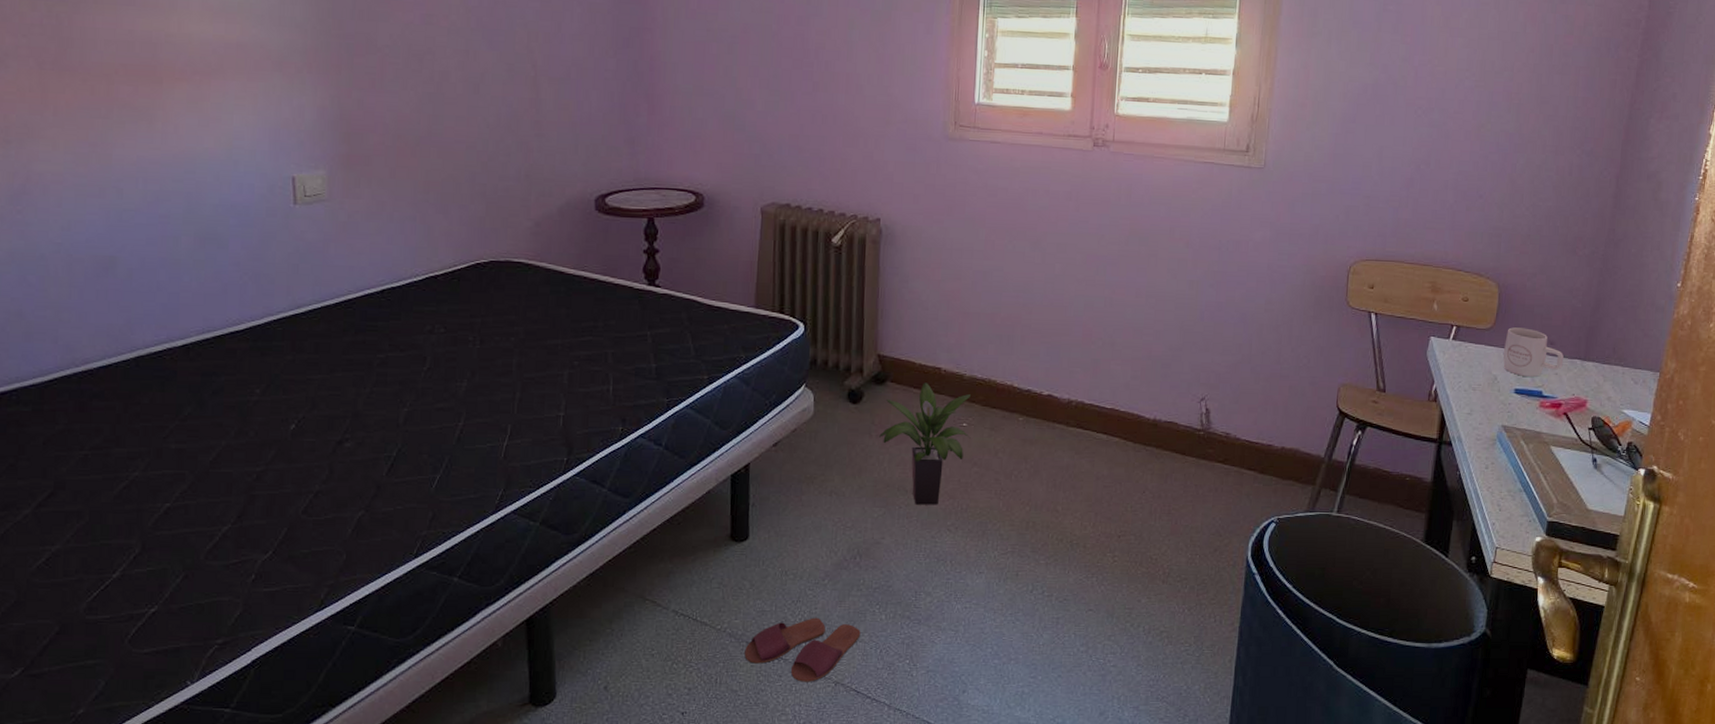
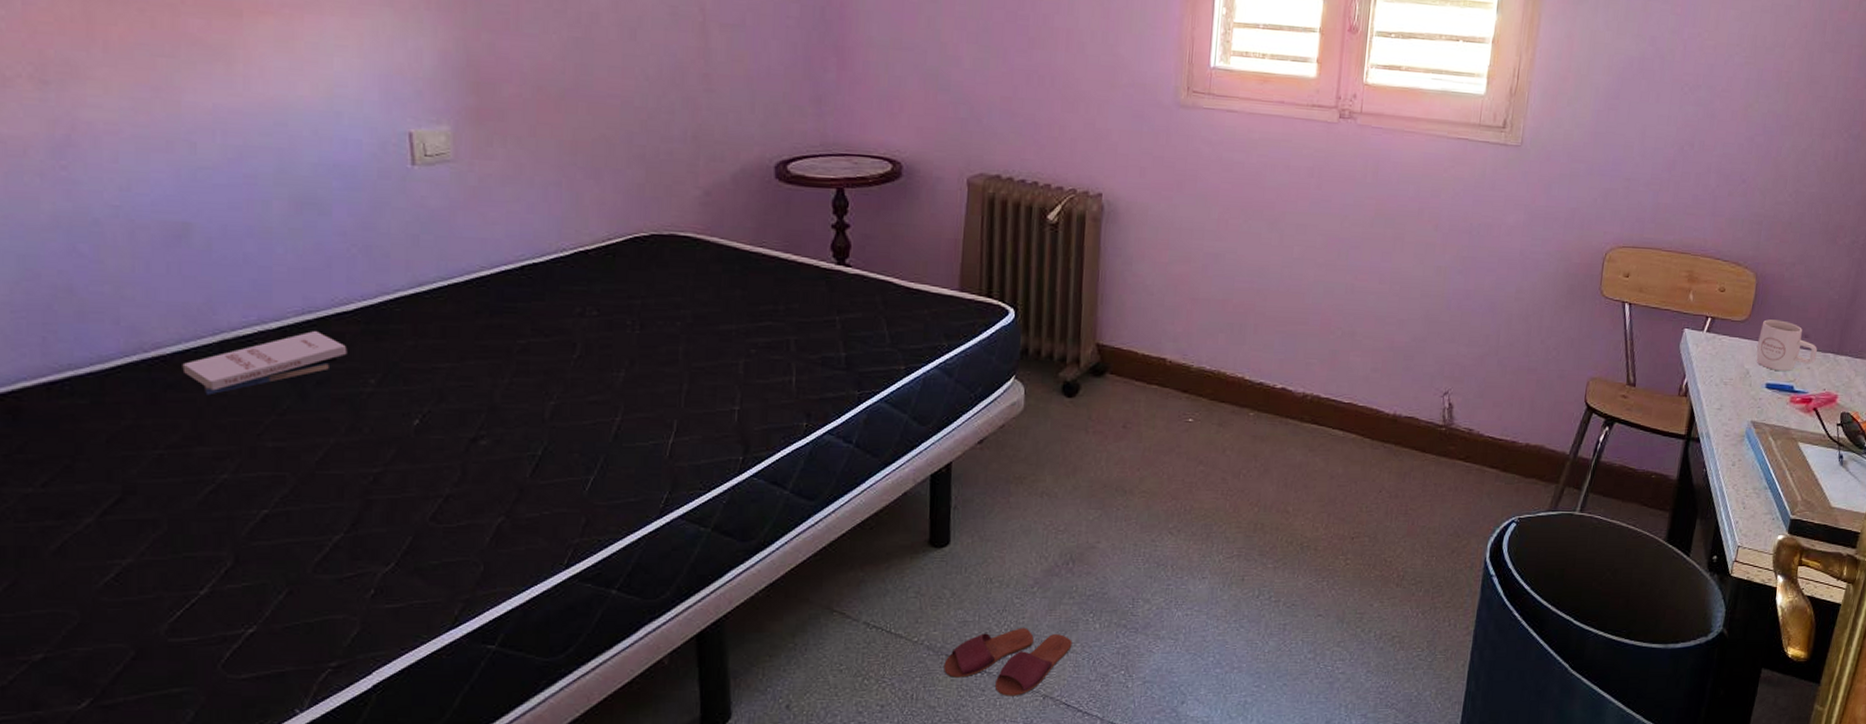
books: none [105,348,238,404] -> present [182,331,347,396]
potted plant: present [879,383,971,505] -> none [1096,374,1198,507]

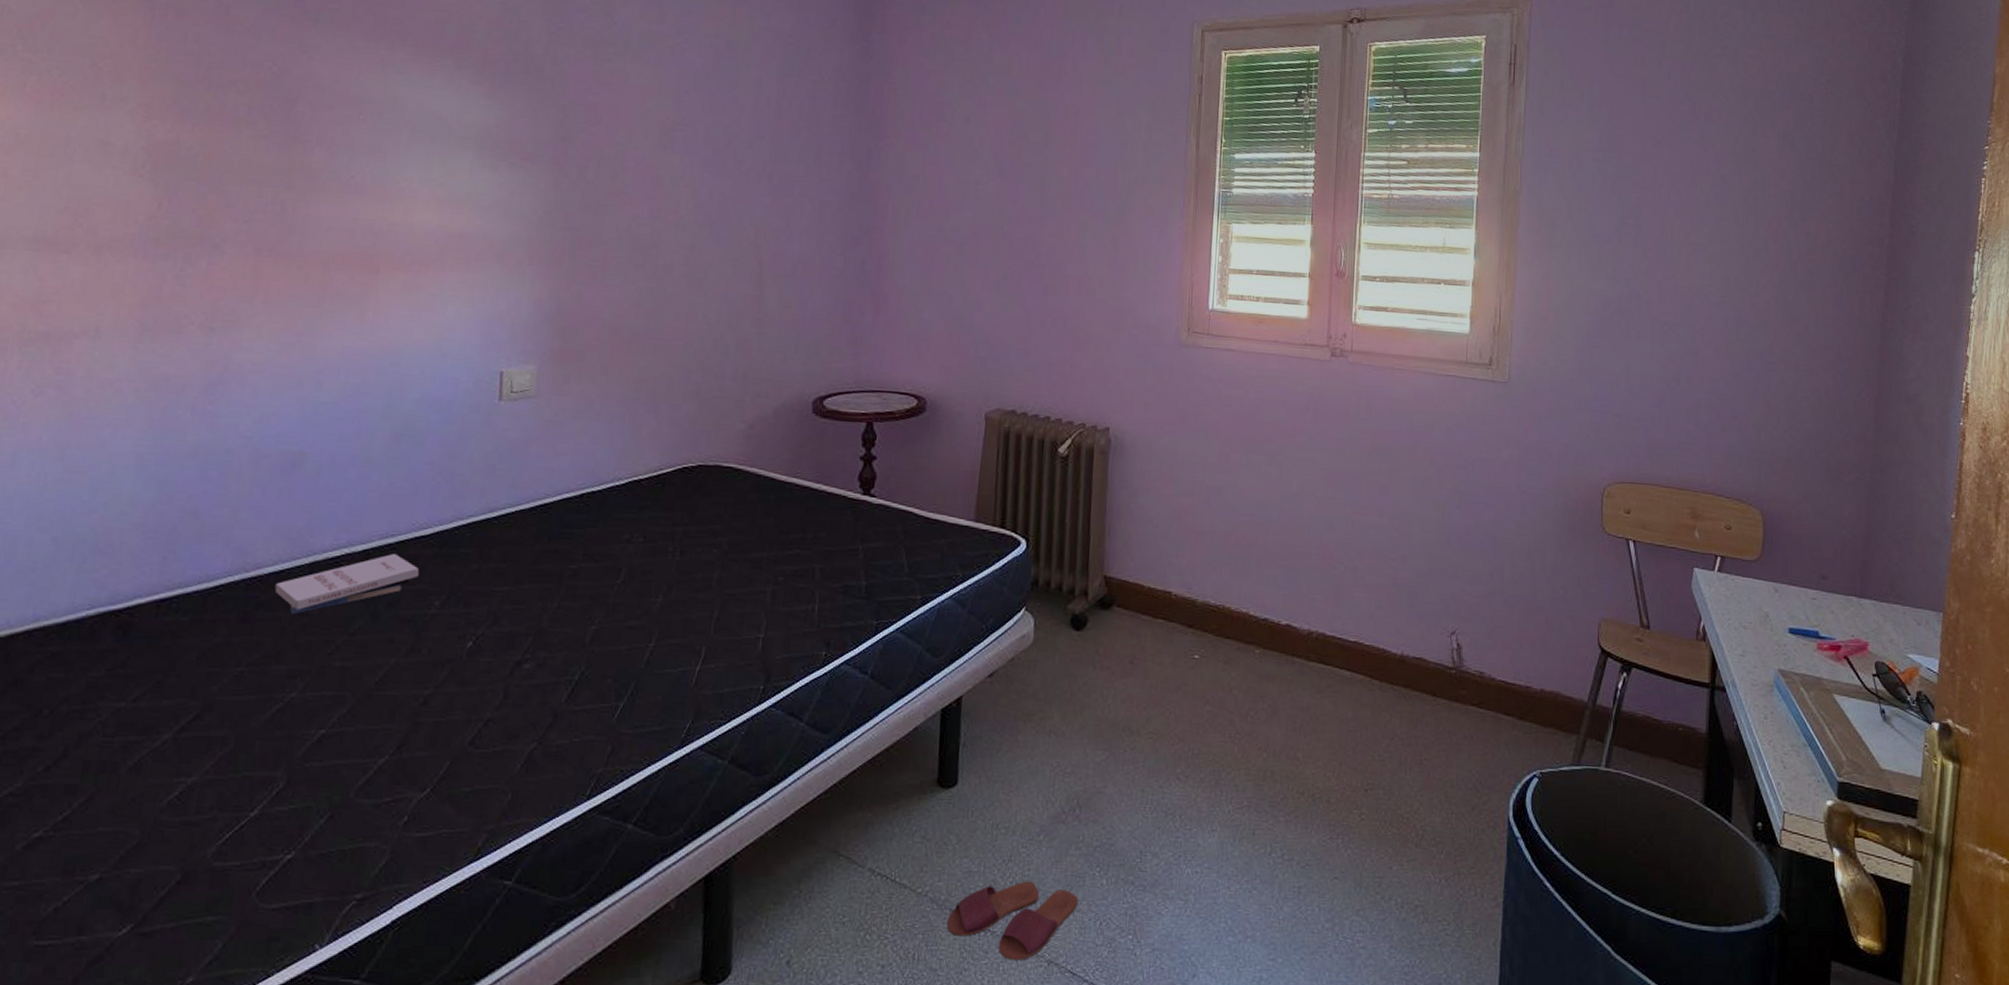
mug: present [1756,319,1817,372] -> none [1774,559,1838,616]

